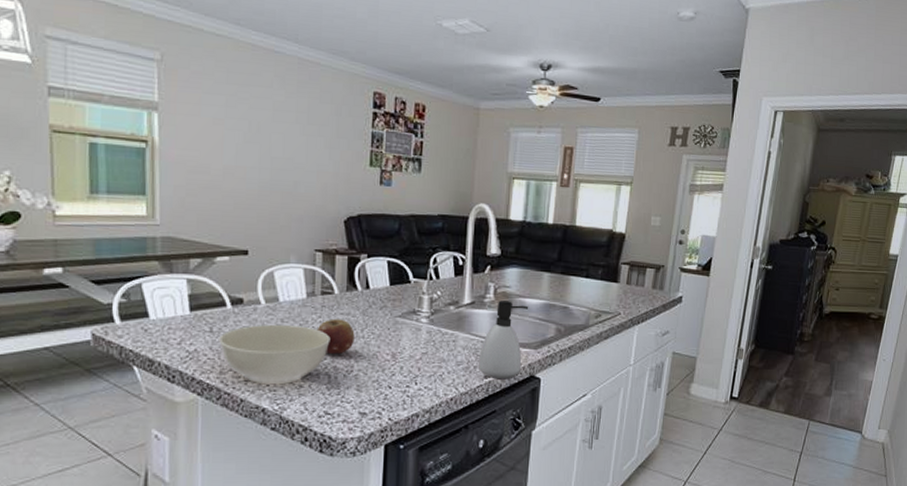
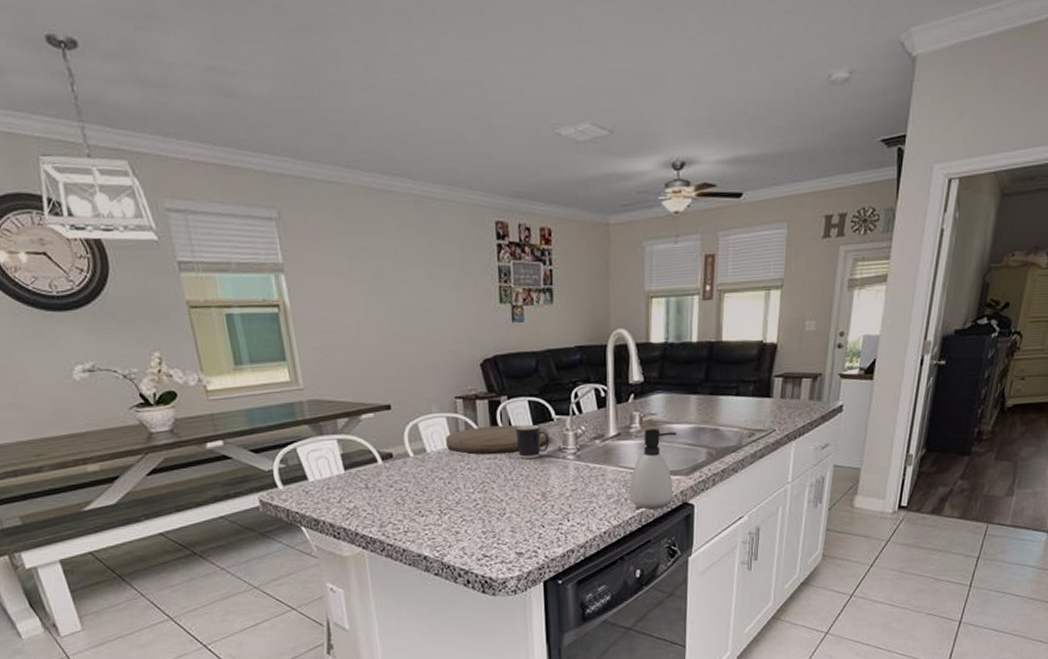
bowl: present [219,324,331,385] -> none [375,474,481,534]
cutting board: none [300,281,405,310] -> present [446,424,549,455]
fruit: present [316,318,355,355] -> none [466,463,504,500]
mug: none [371,284,405,319] -> present [515,424,549,459]

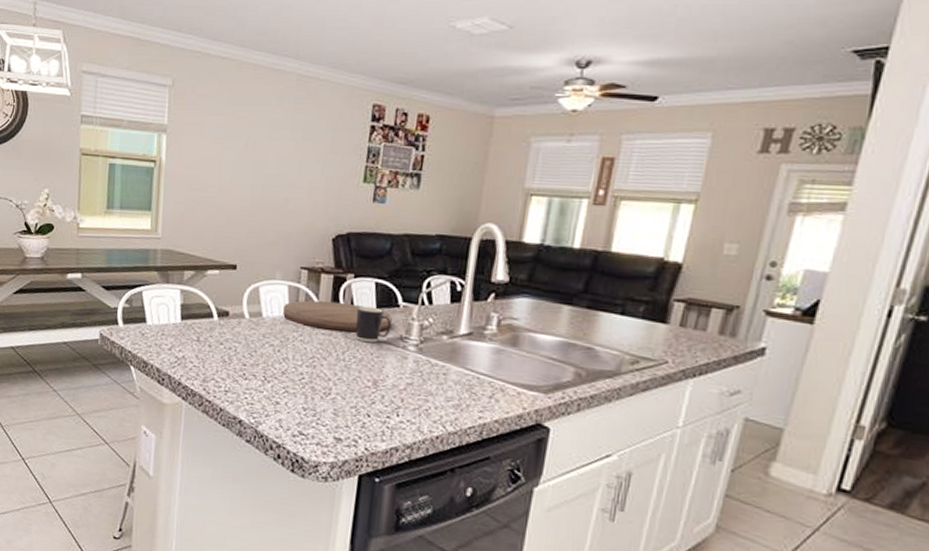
soap dispenser: present [628,428,677,510] -> none [471,334,541,425]

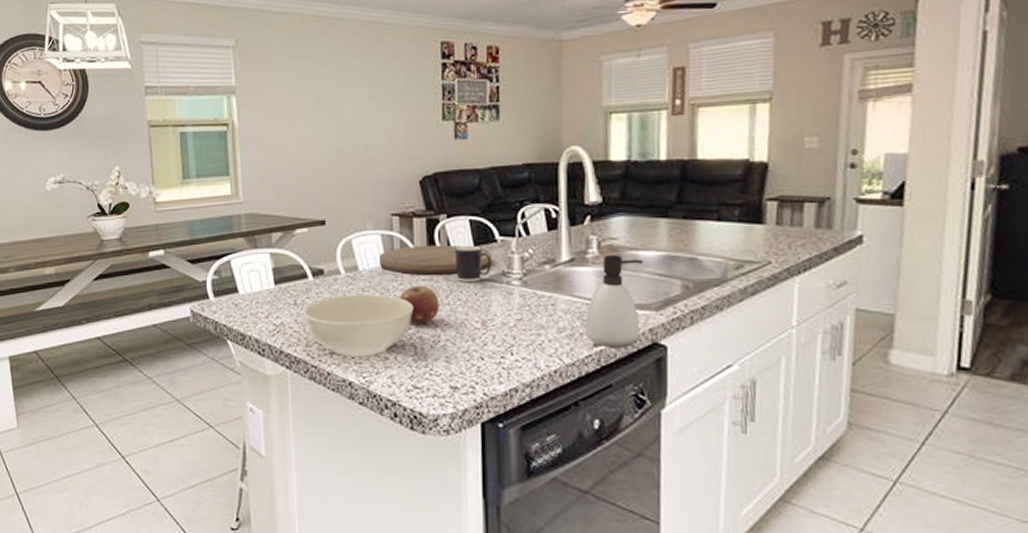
bowl: none [204,338,310,399] -> present [303,294,414,357]
fruit: none [297,338,335,376] -> present [398,285,440,324]
soap dispenser: none [471,334,541,425] -> present [584,255,644,348]

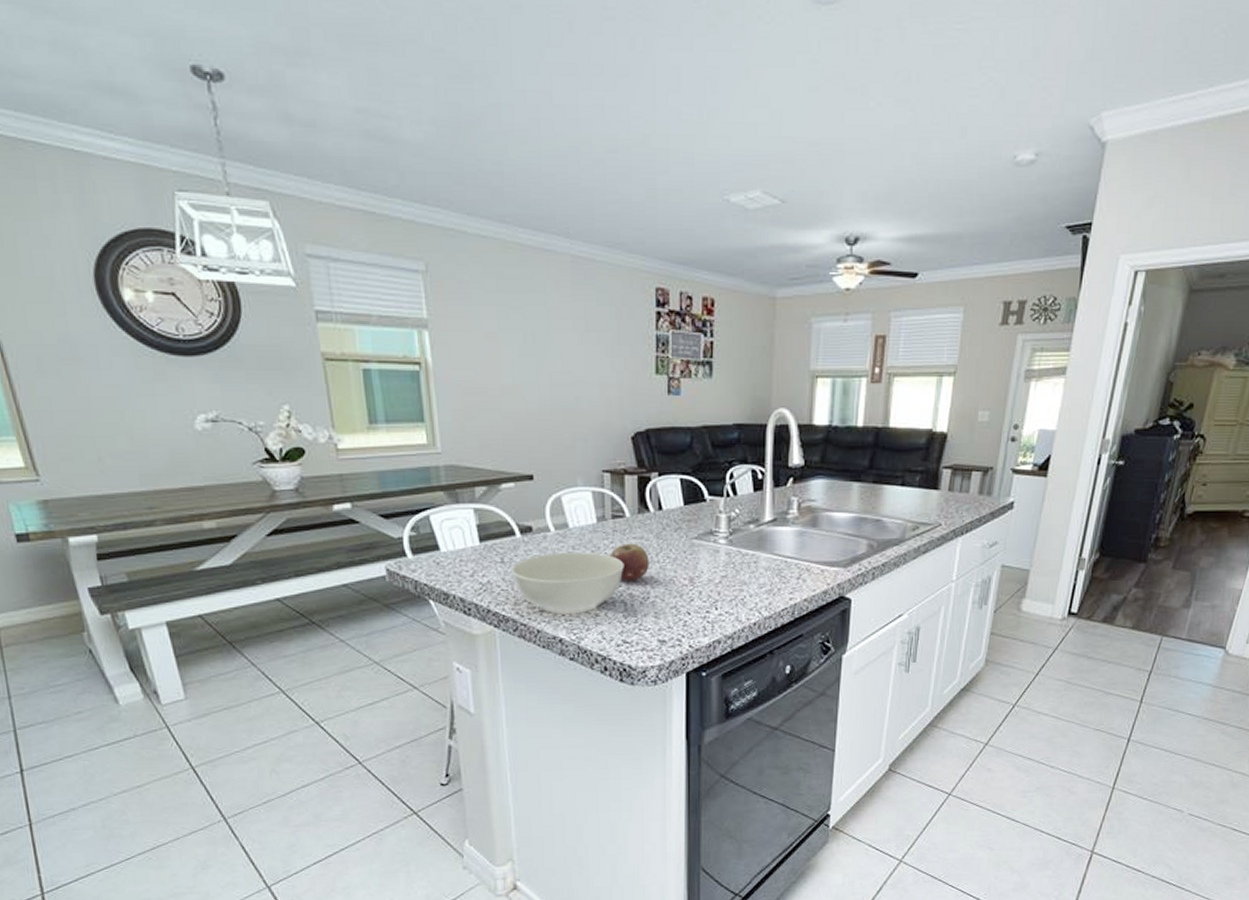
cutting board: present [379,244,492,275] -> none [590,503,700,533]
mug: present [454,245,492,283] -> none [665,504,700,541]
soap dispenser: present [584,255,644,348] -> none [782,516,837,602]

